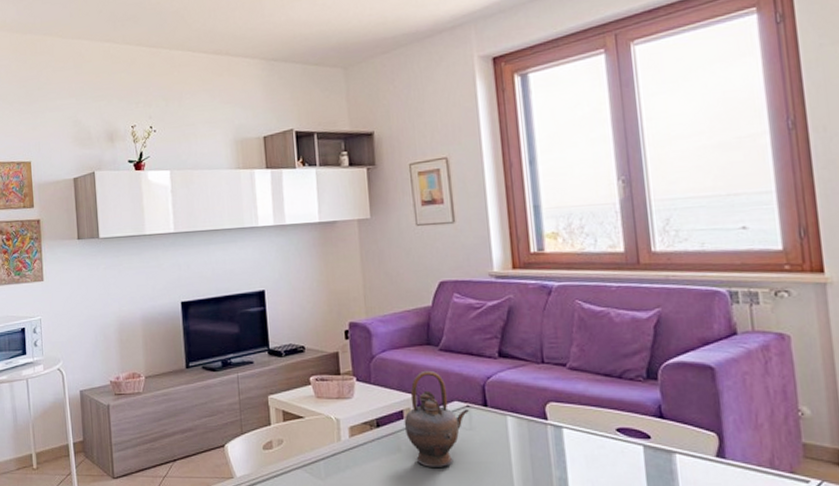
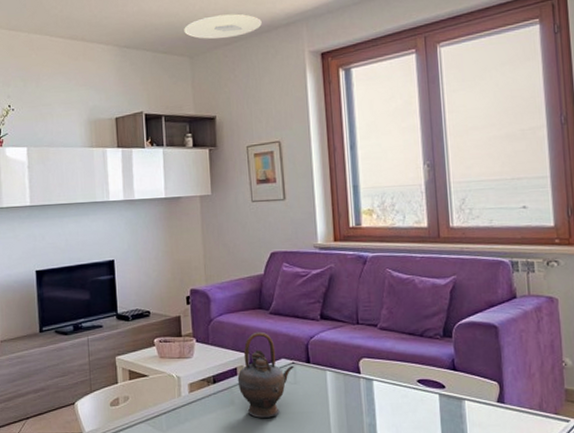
ceiling light: none [337,18,424,48] -> present [184,14,262,40]

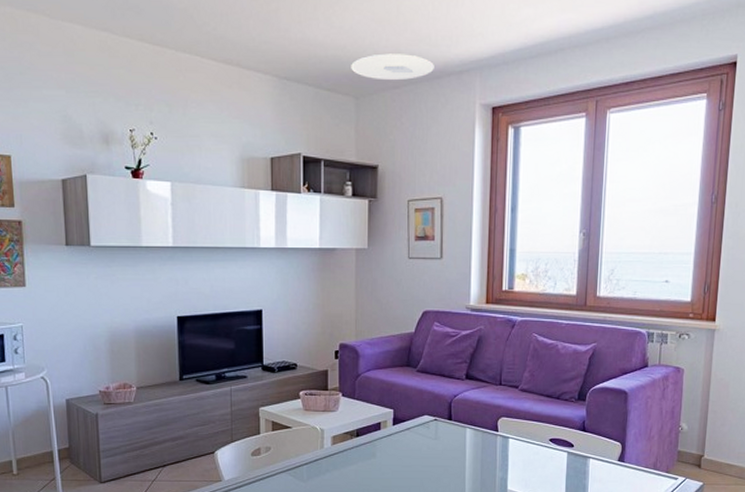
teapot: present [237,331,294,418] -> none [380,388,436,470]

